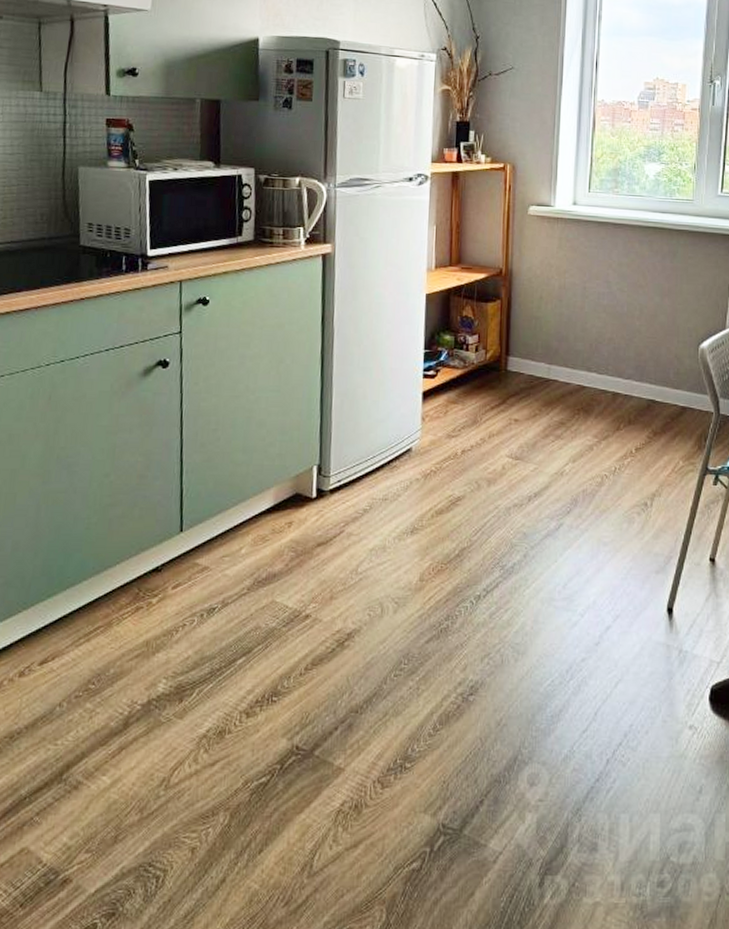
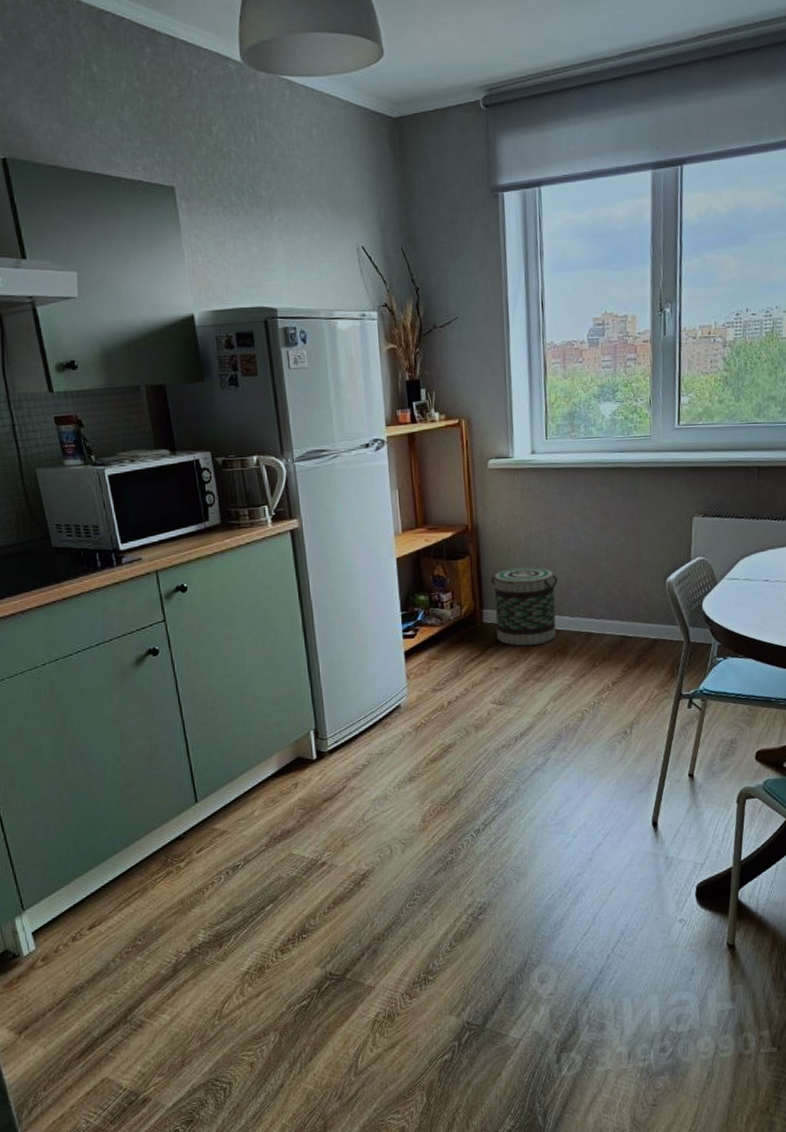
basket: none [520,317,589,400] -> present [491,566,558,646]

